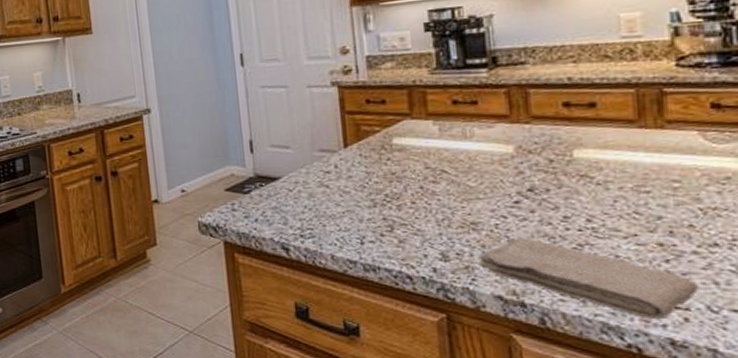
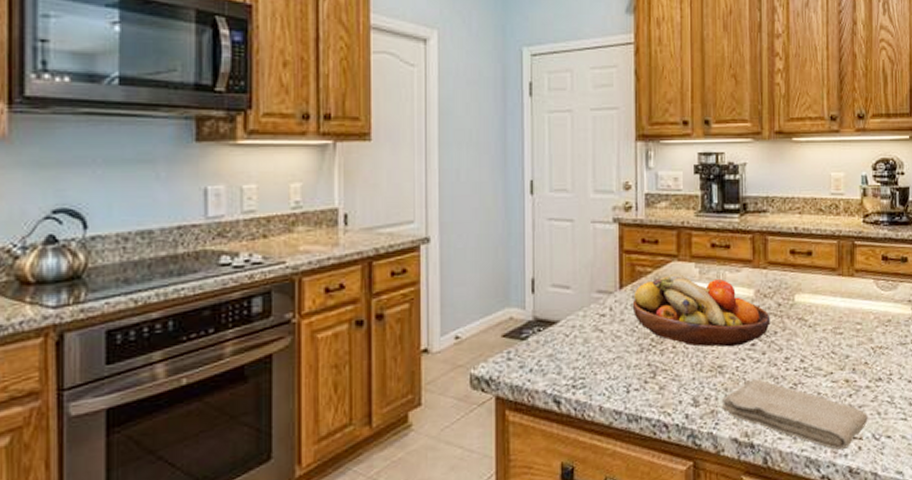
fruit bowl: none [360,131,540,204] -> present [632,273,770,347]

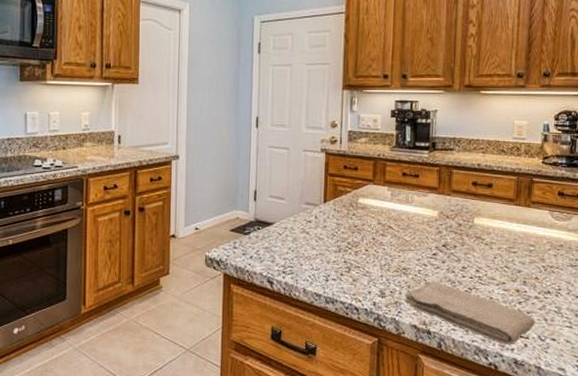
fruit bowl: present [632,273,770,347] -> none [333,193,451,255]

